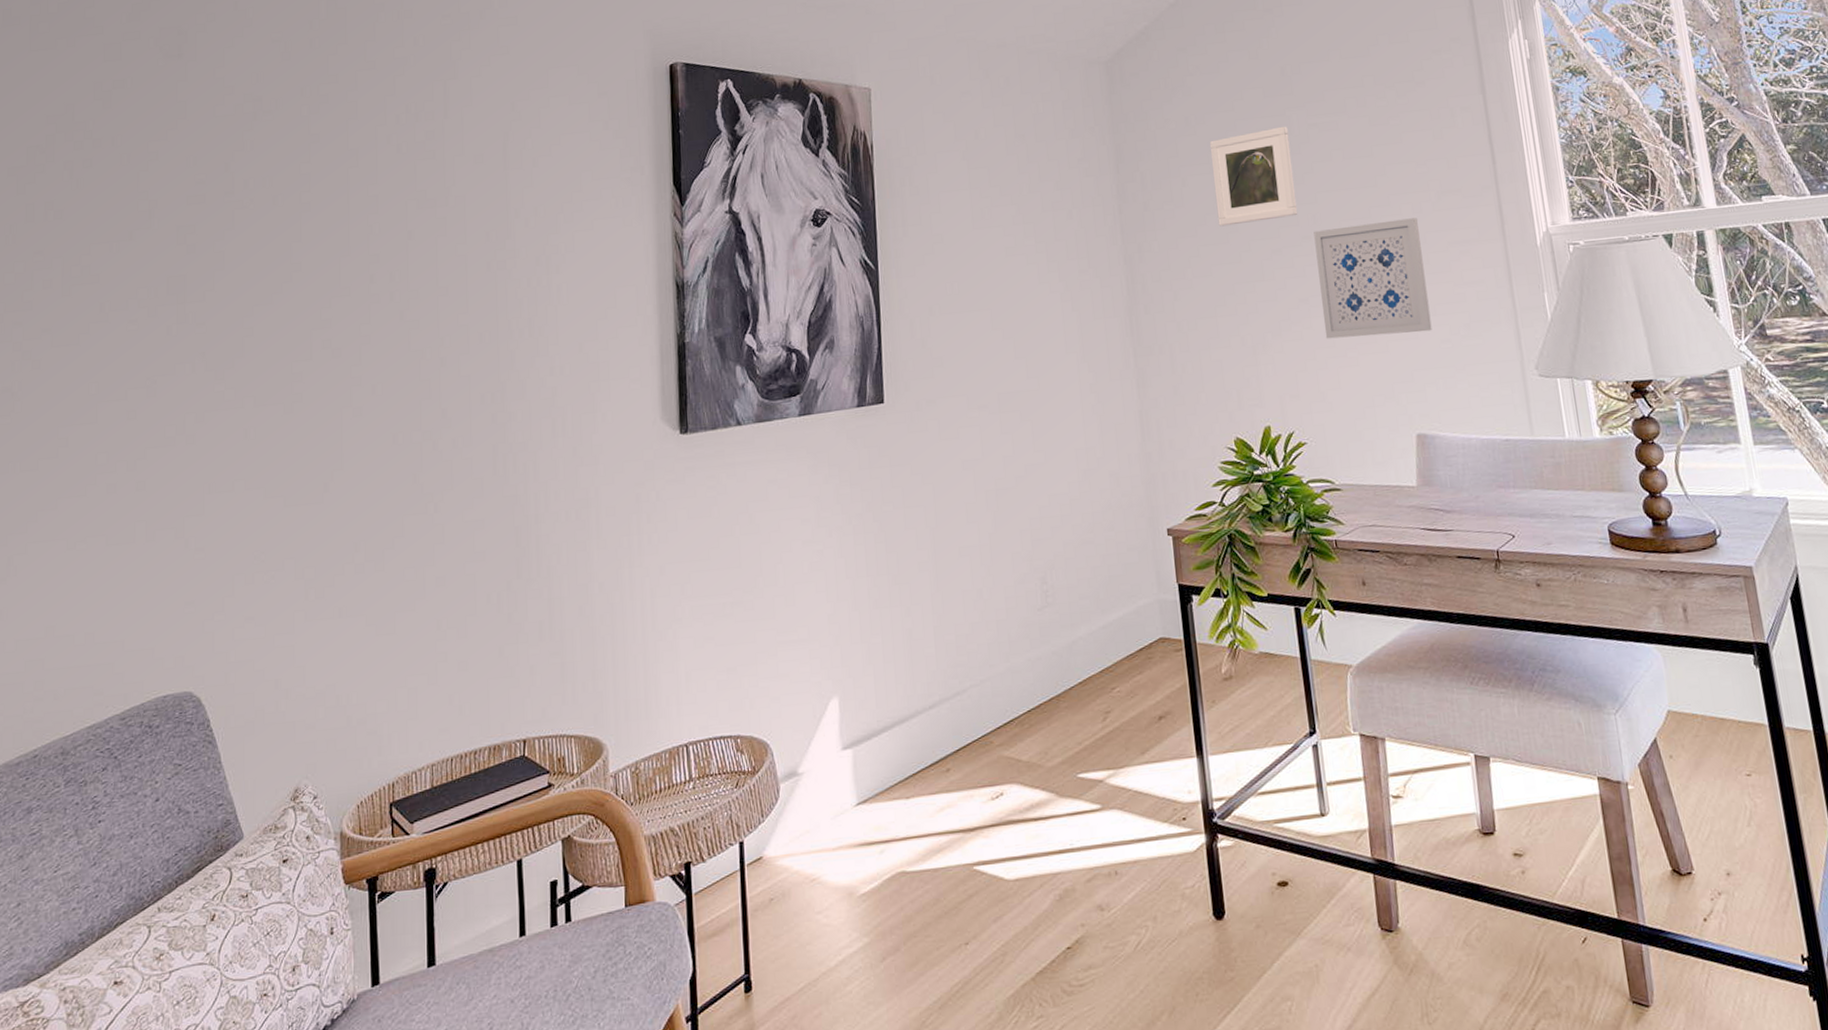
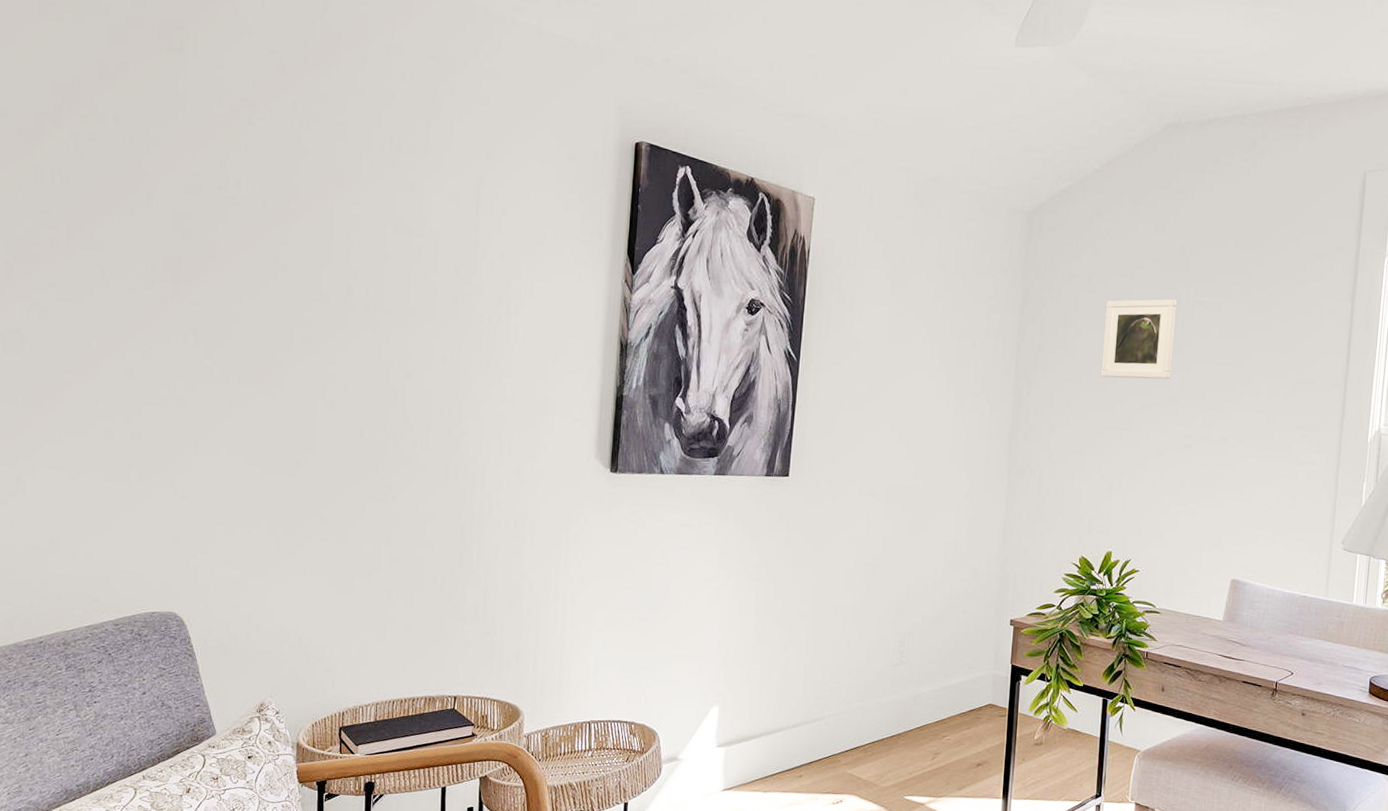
wall art: present [1313,218,1432,339] -> none [1172,395,1271,497]

